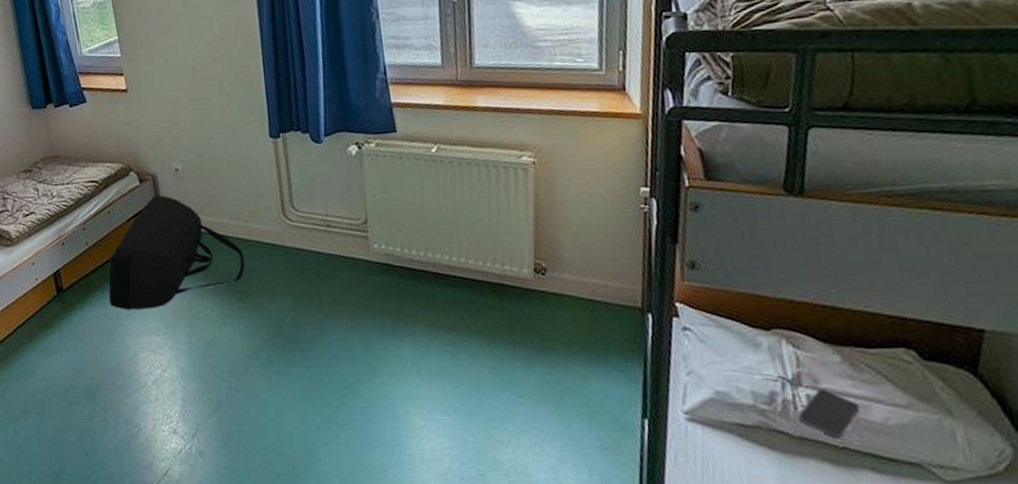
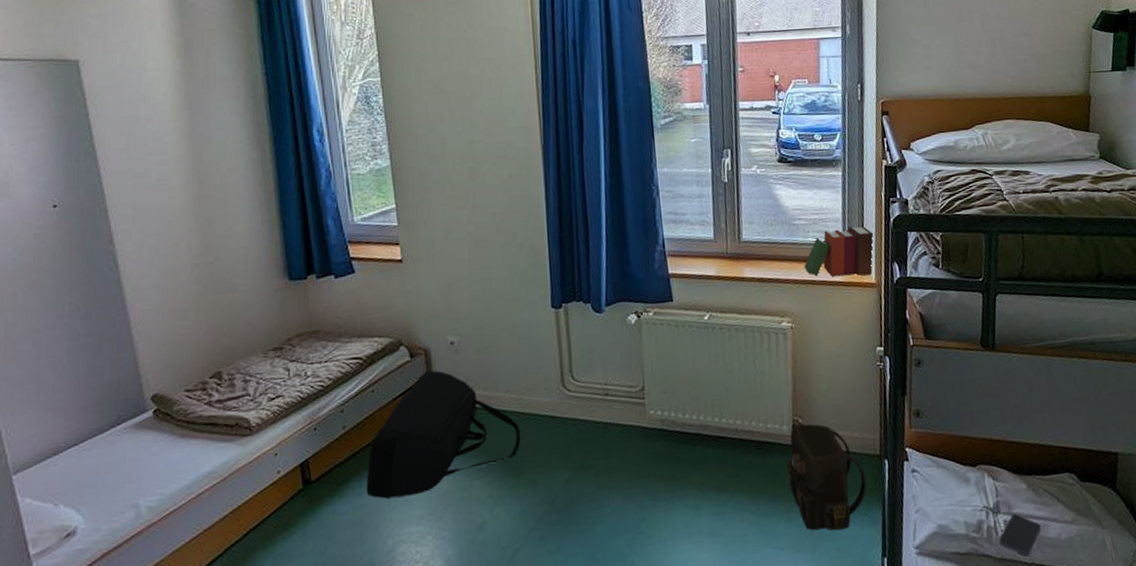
backpack: none [527,268,625,384] -> present [787,424,867,531]
books: none [549,46,640,106] -> present [804,225,874,277]

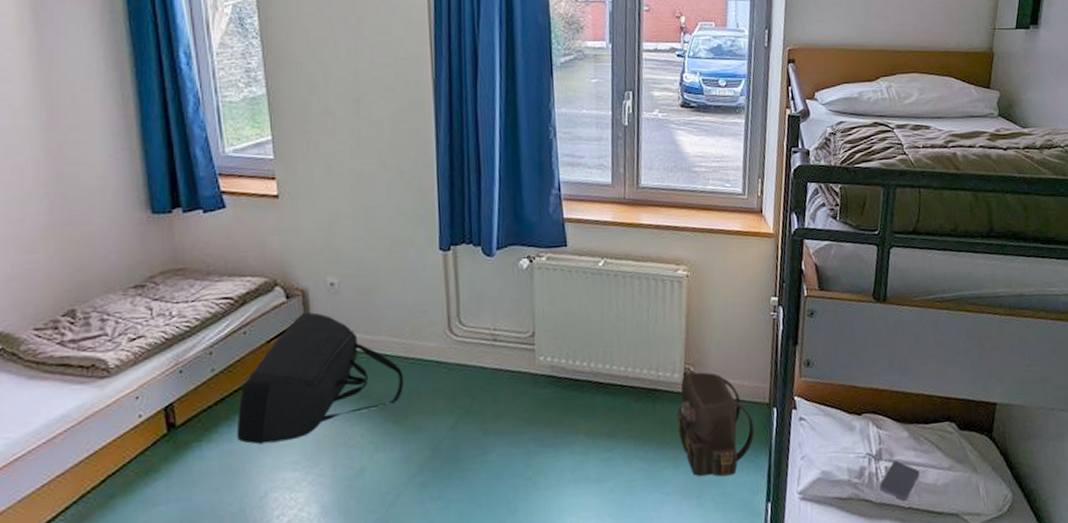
books: present [804,225,874,277] -> none [702,174,774,226]

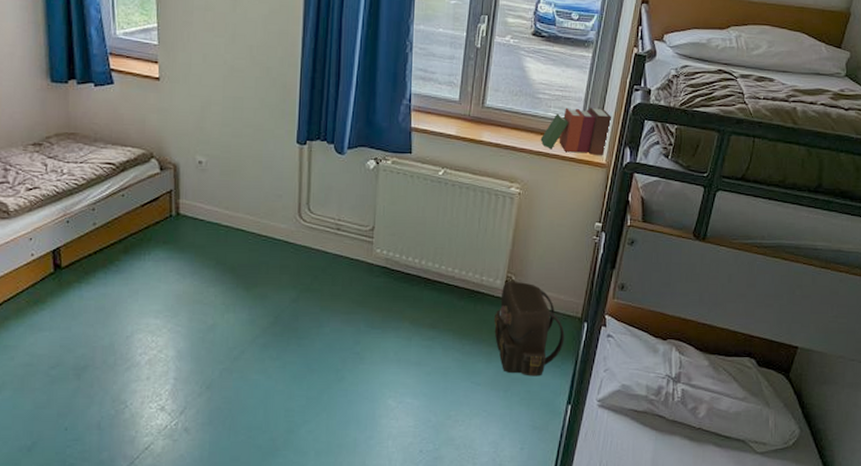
duffel bag: present [236,312,403,445] -> none [110,185,255,292]
books: none [702,174,774,226] -> present [540,107,612,156]
smartphone: present [880,460,920,501] -> none [674,385,714,422]

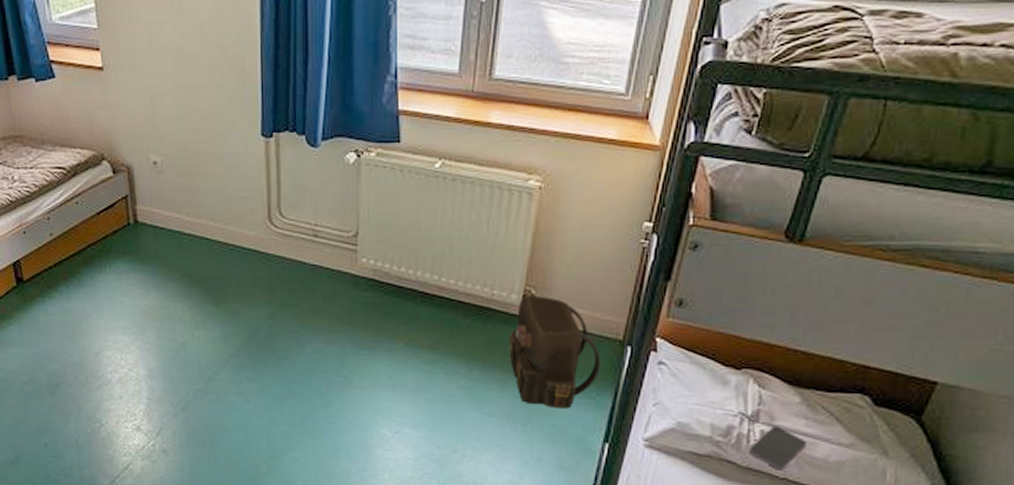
books: present [540,107,612,156] -> none [568,70,670,136]
smartphone: none [674,385,714,422] -> present [749,426,807,471]

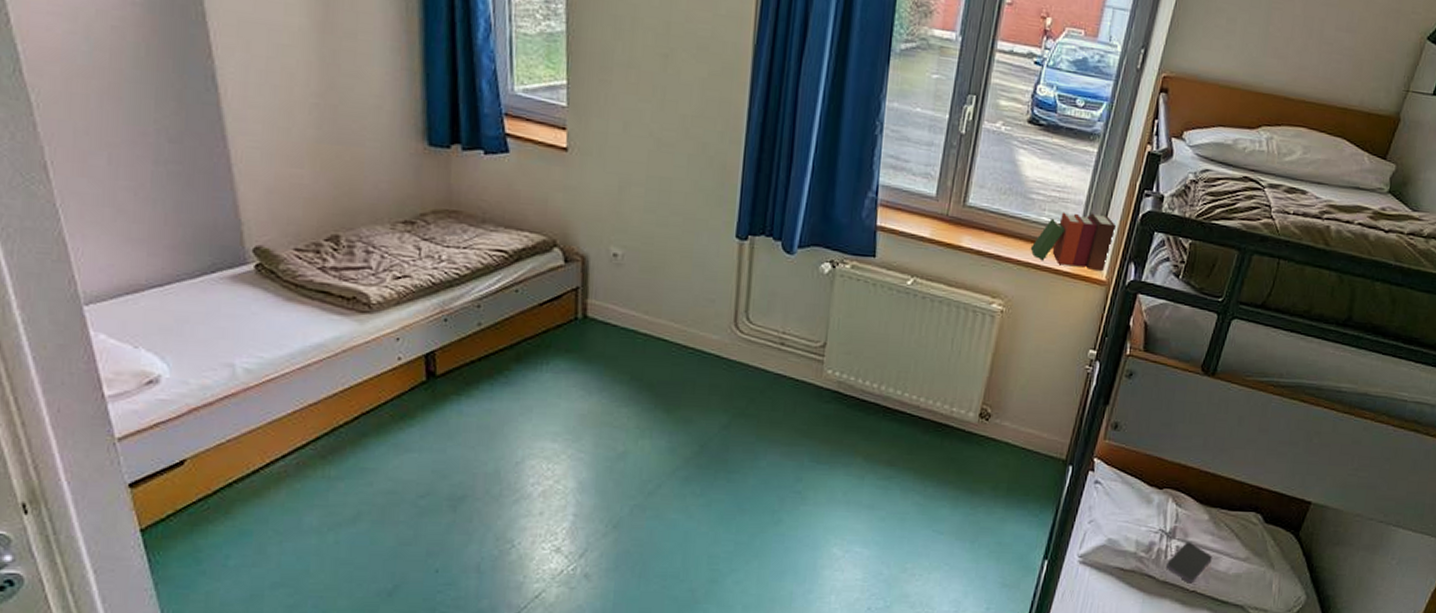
backpack: present [509,295,601,409] -> none [963,413,1046,526]
books: none [568,70,670,136] -> present [1030,212,1117,272]

